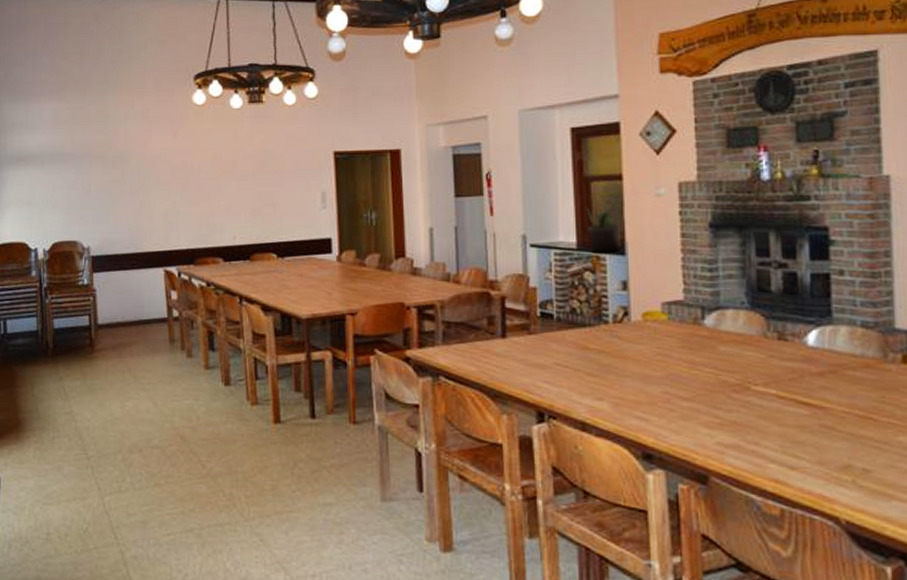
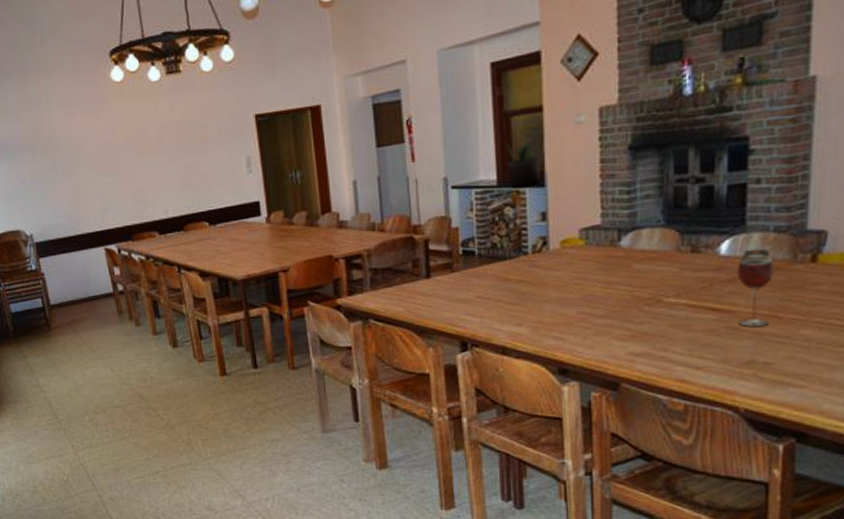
wineglass: none [826,342,865,427] -> present [737,248,774,327]

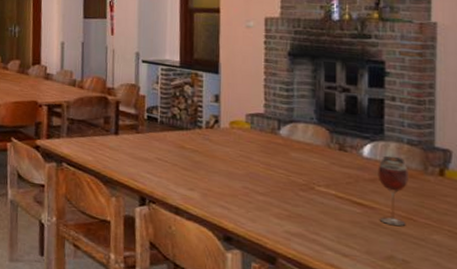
planter: present [506,139,540,187] -> none [188,32,216,71]

